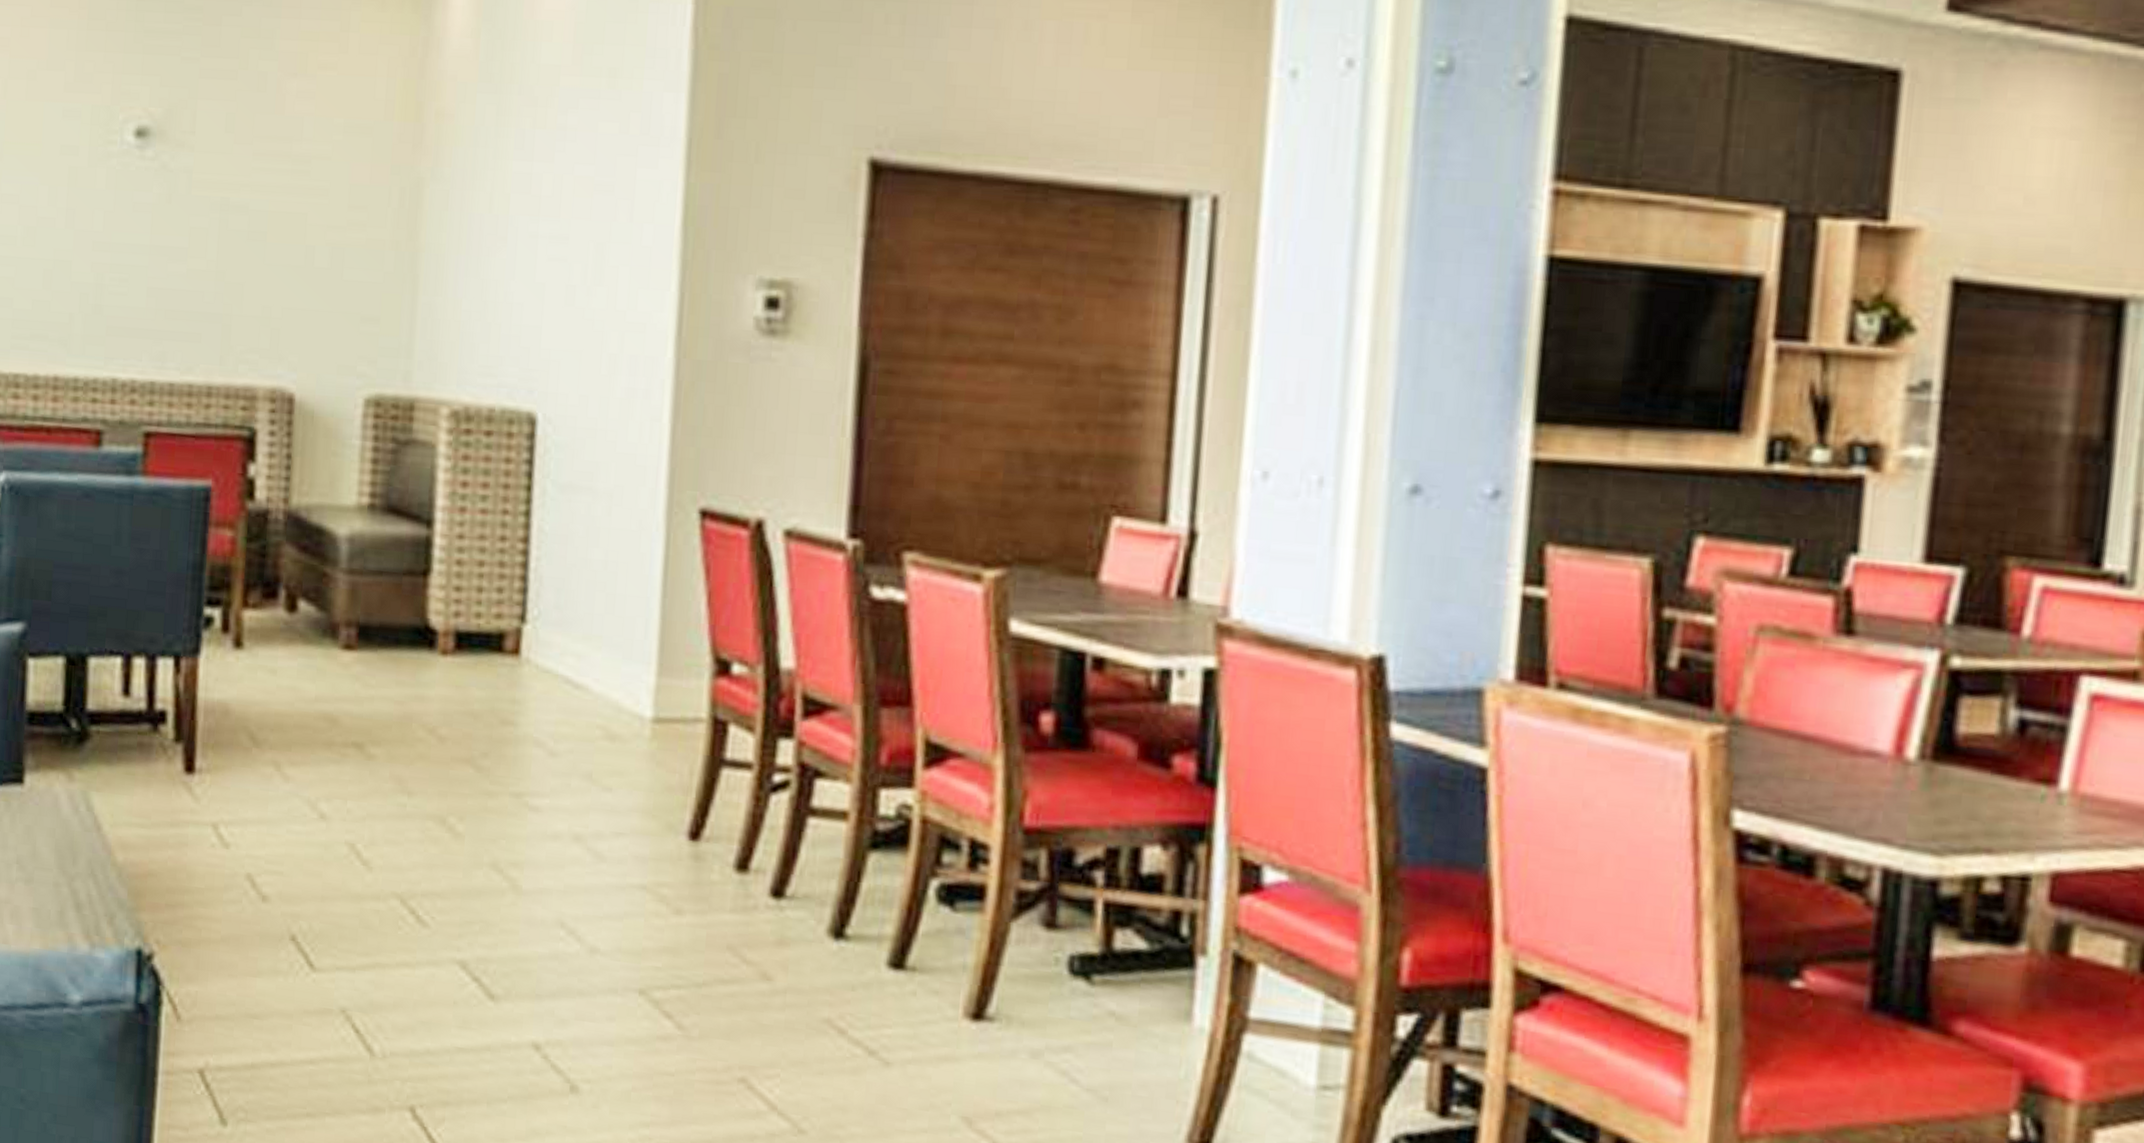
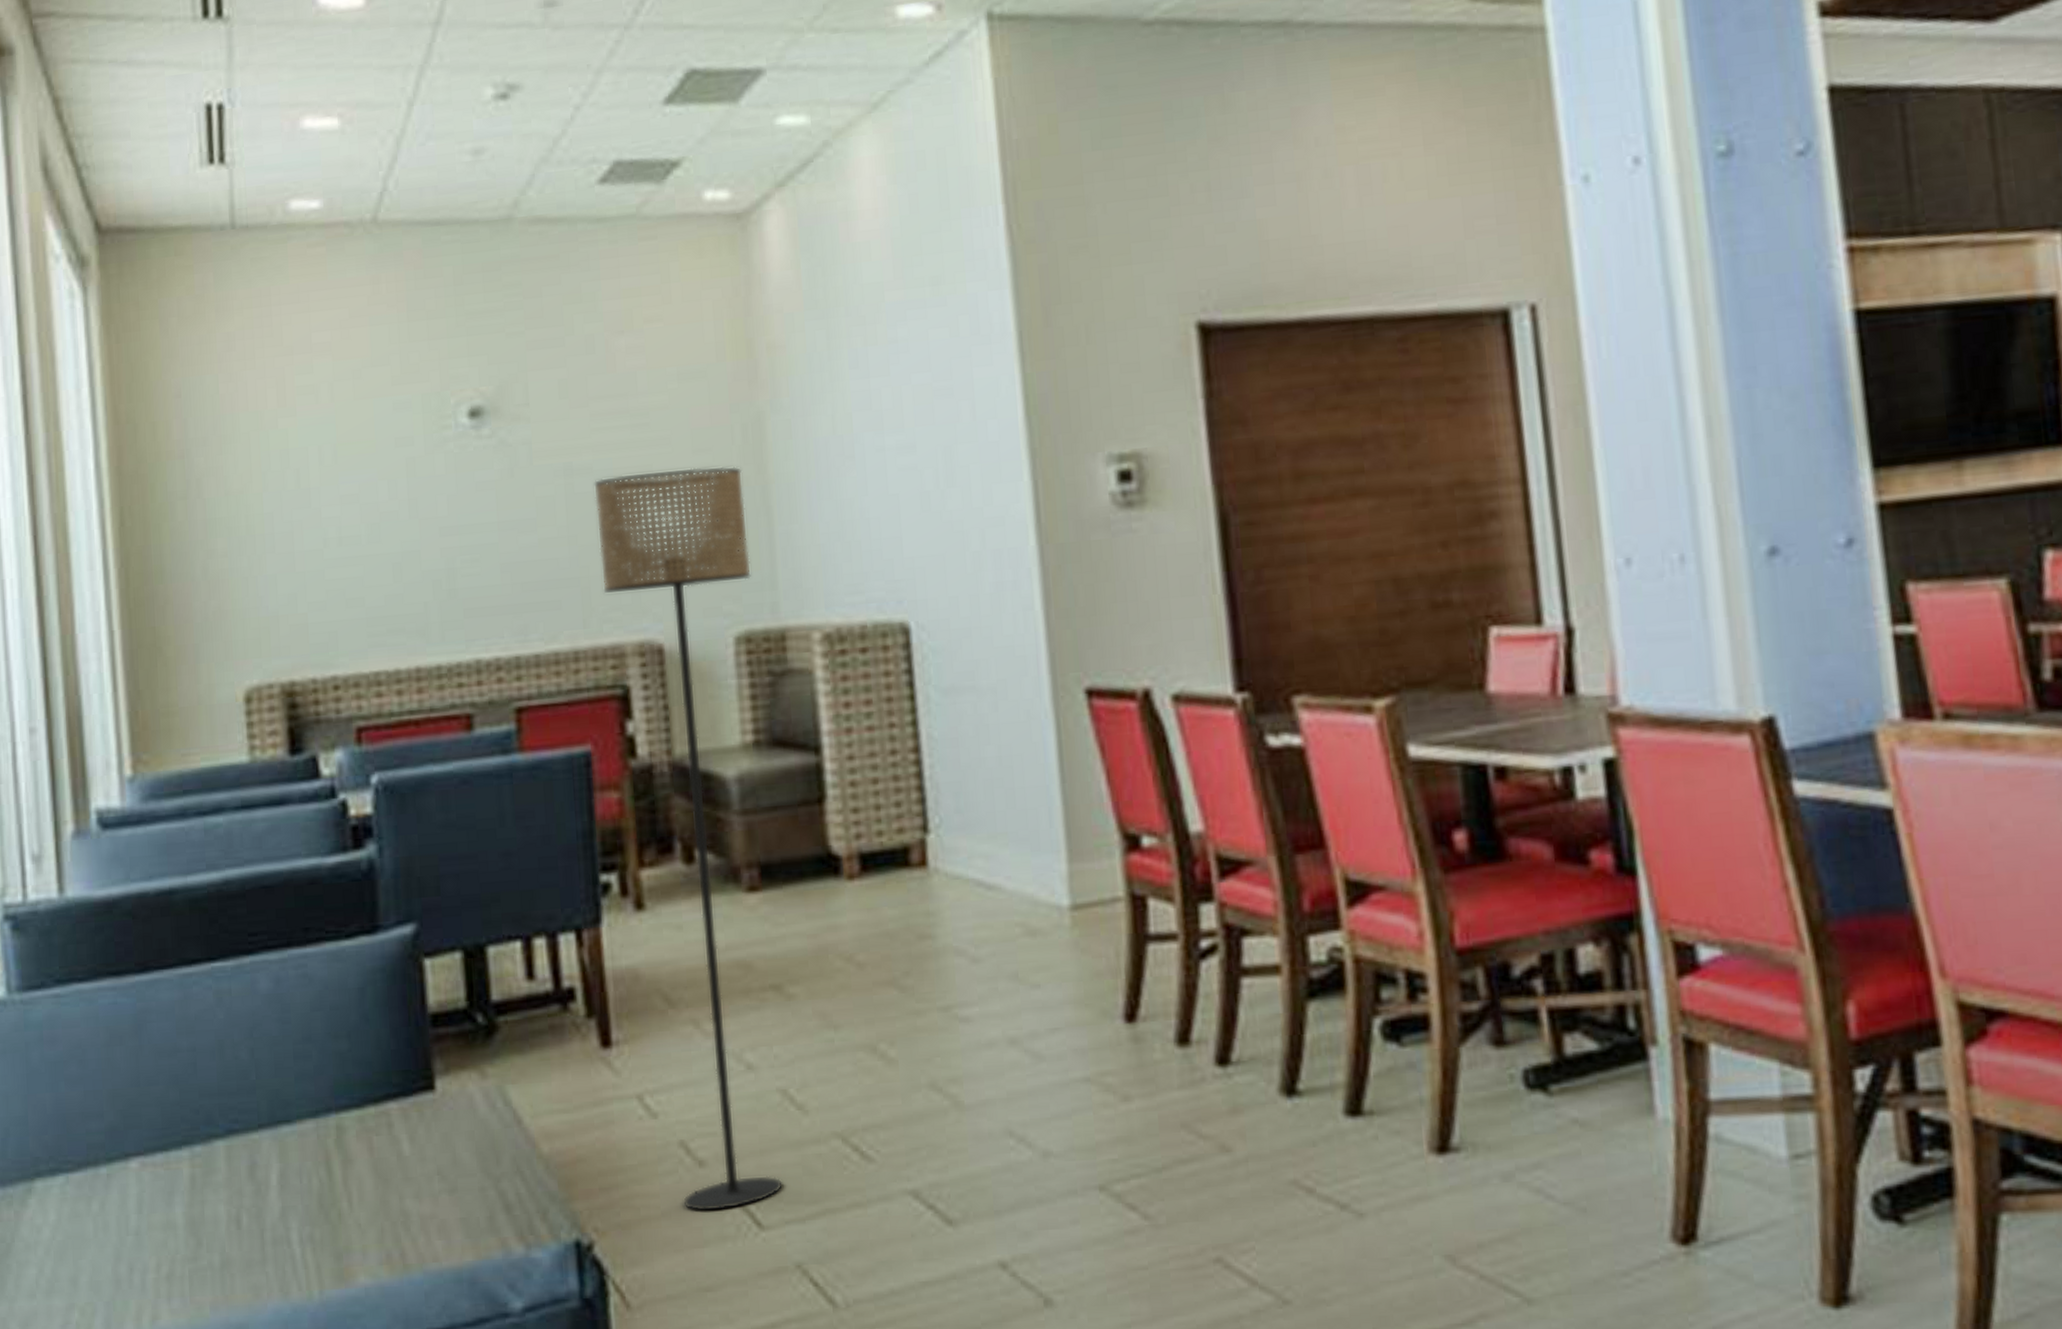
floor lamp: none [243,218,395,947] -> present [593,466,784,1212]

